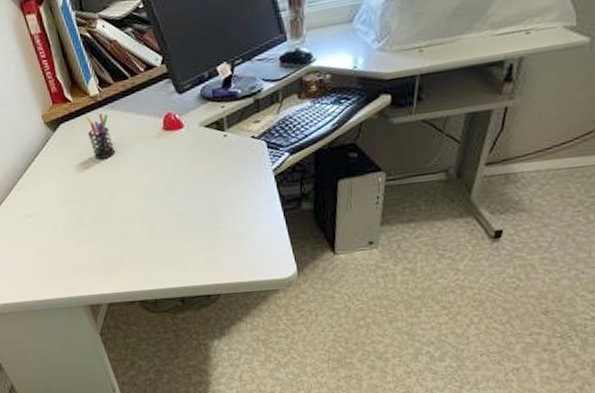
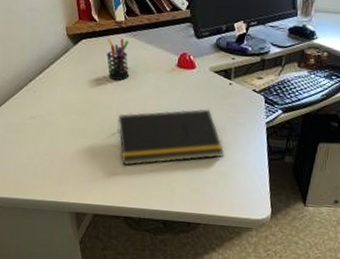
notepad: none [112,169,232,247] -> present [117,108,224,166]

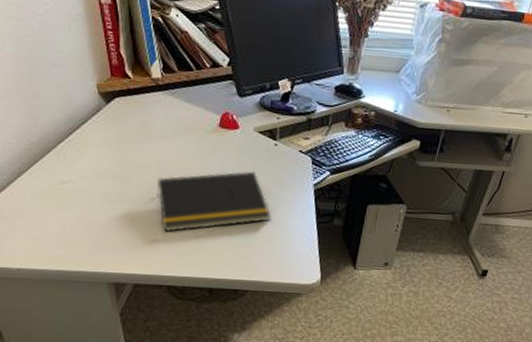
pen holder: present [106,37,129,80] -> none [142,96,167,141]

